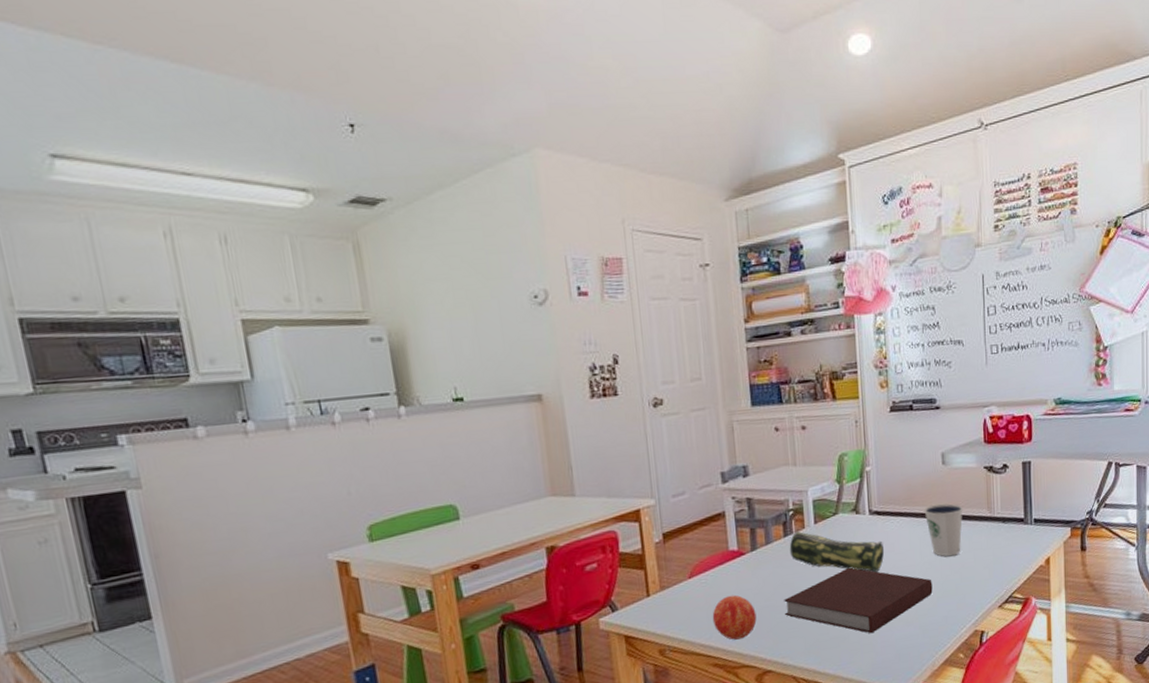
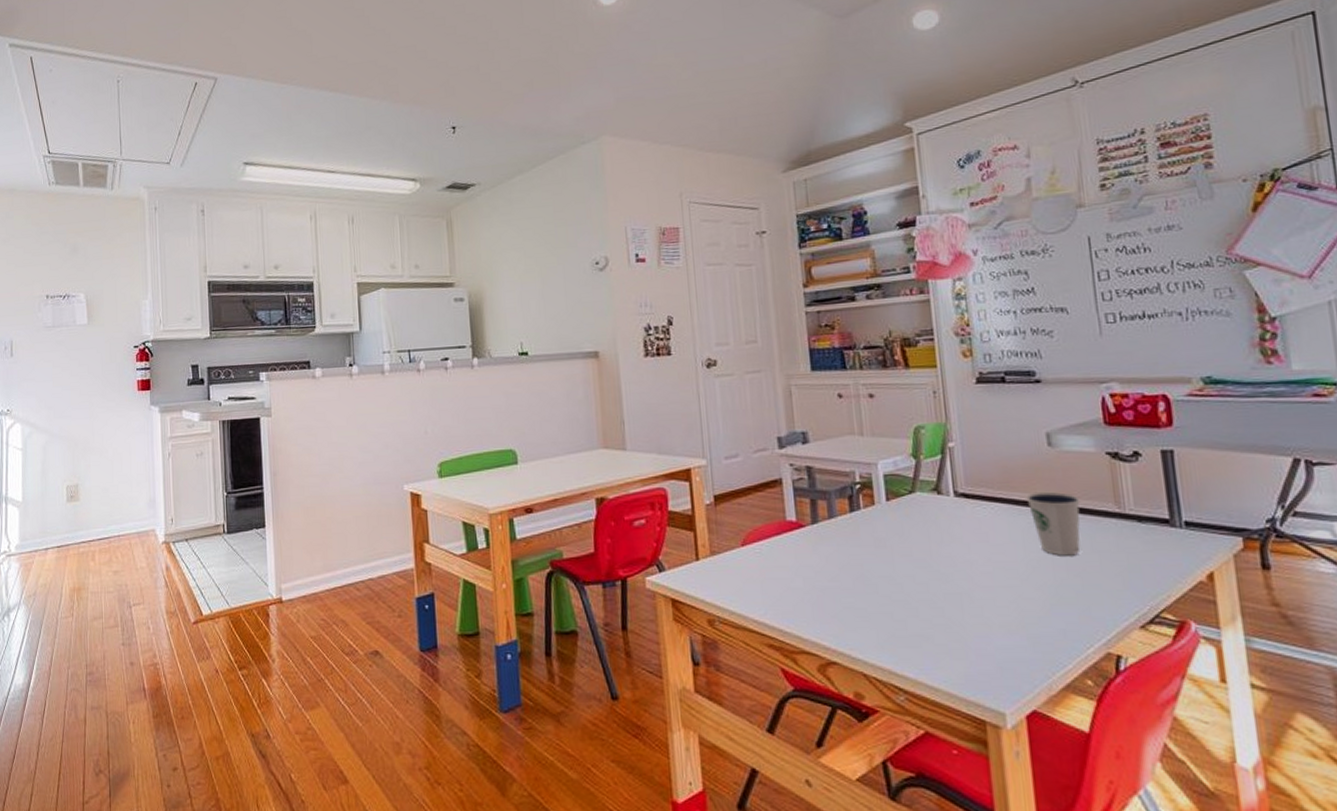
apple: present [712,594,757,640] -> none [767,570,819,621]
notebook: present [784,567,933,634] -> none [851,555,1044,637]
pencil case: present [789,531,885,573] -> none [856,508,976,565]

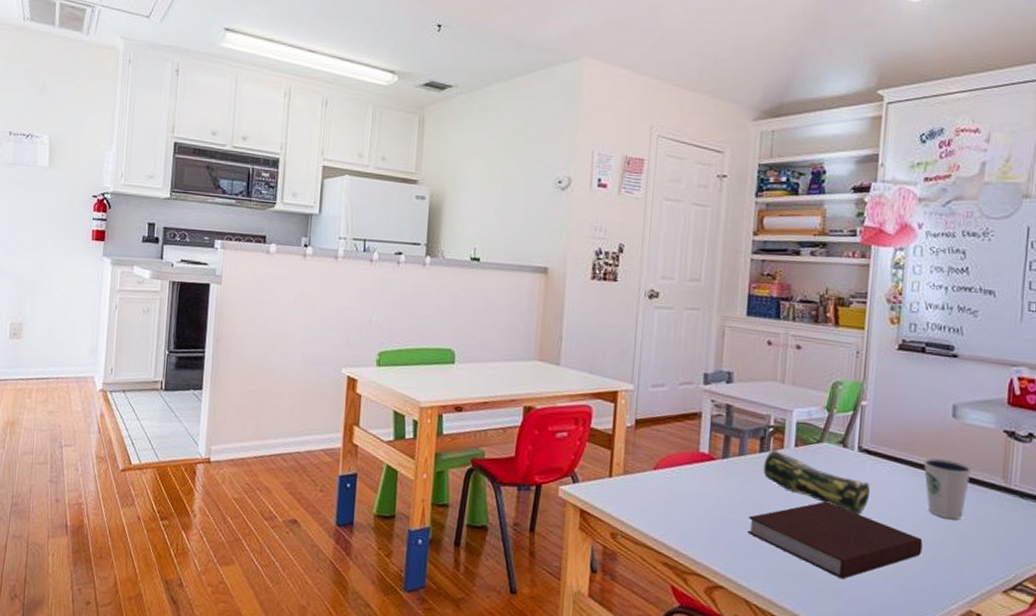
notebook: none [851,555,1044,637] -> present [748,501,923,580]
pencil case: none [856,508,976,565] -> present [763,450,871,515]

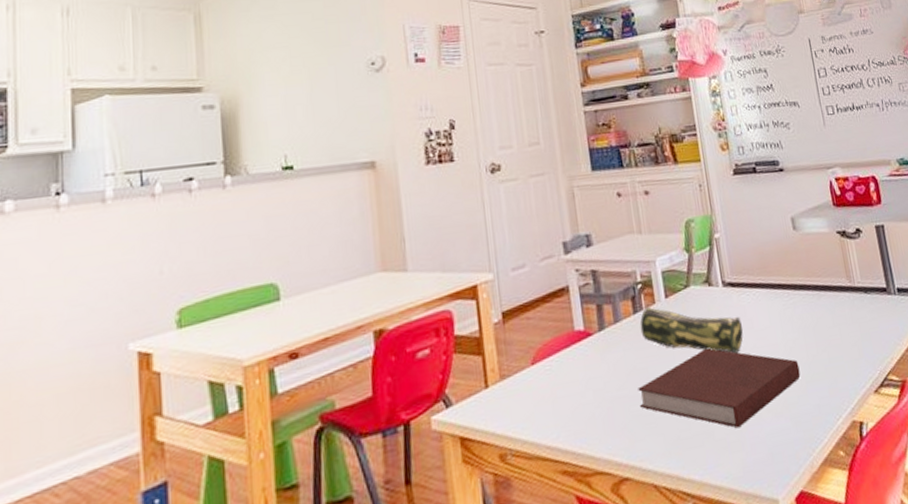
dixie cup: present [923,458,972,520] -> none [780,272,825,333]

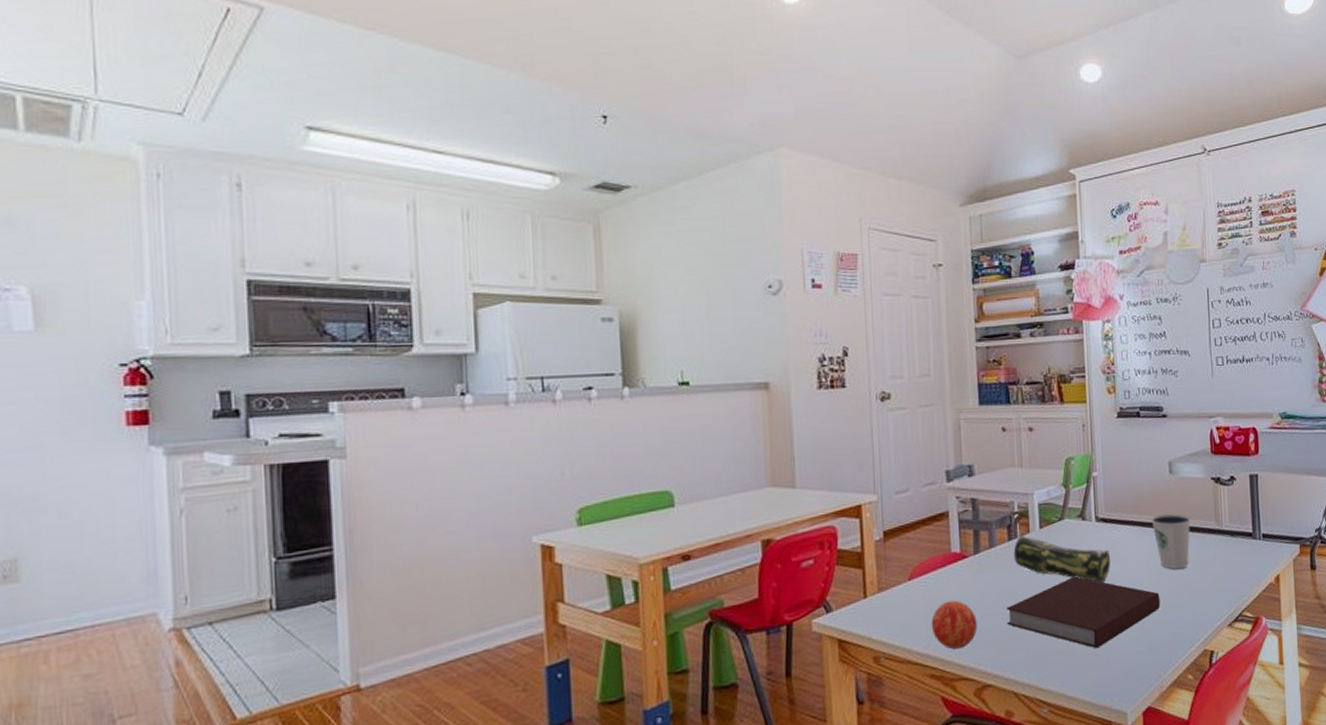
apple: none [559,383,609,440] -> present [931,600,977,650]
dixie cup: none [780,272,825,333] -> present [1151,514,1191,570]

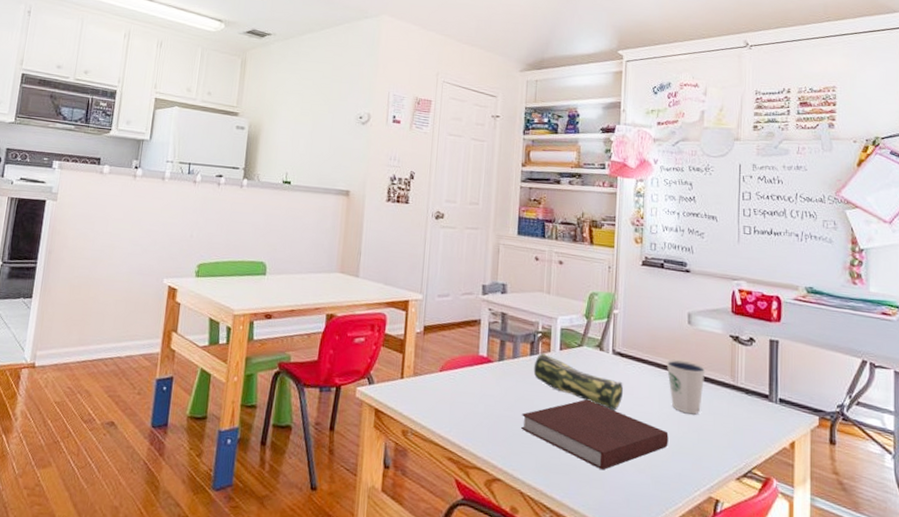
apple: present [931,600,977,650] -> none [454,396,495,441]

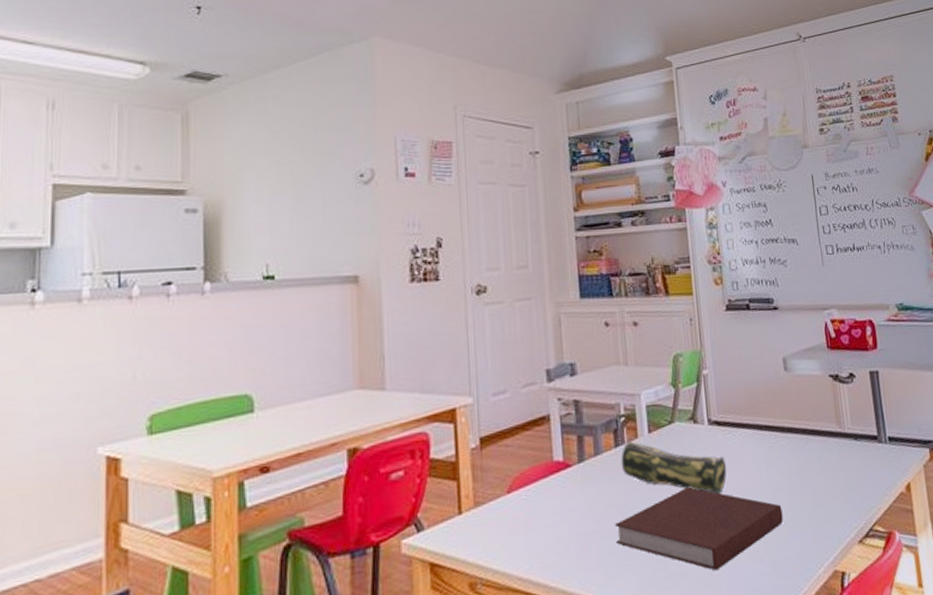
dixie cup: present [666,360,706,415] -> none [768,415,812,478]

